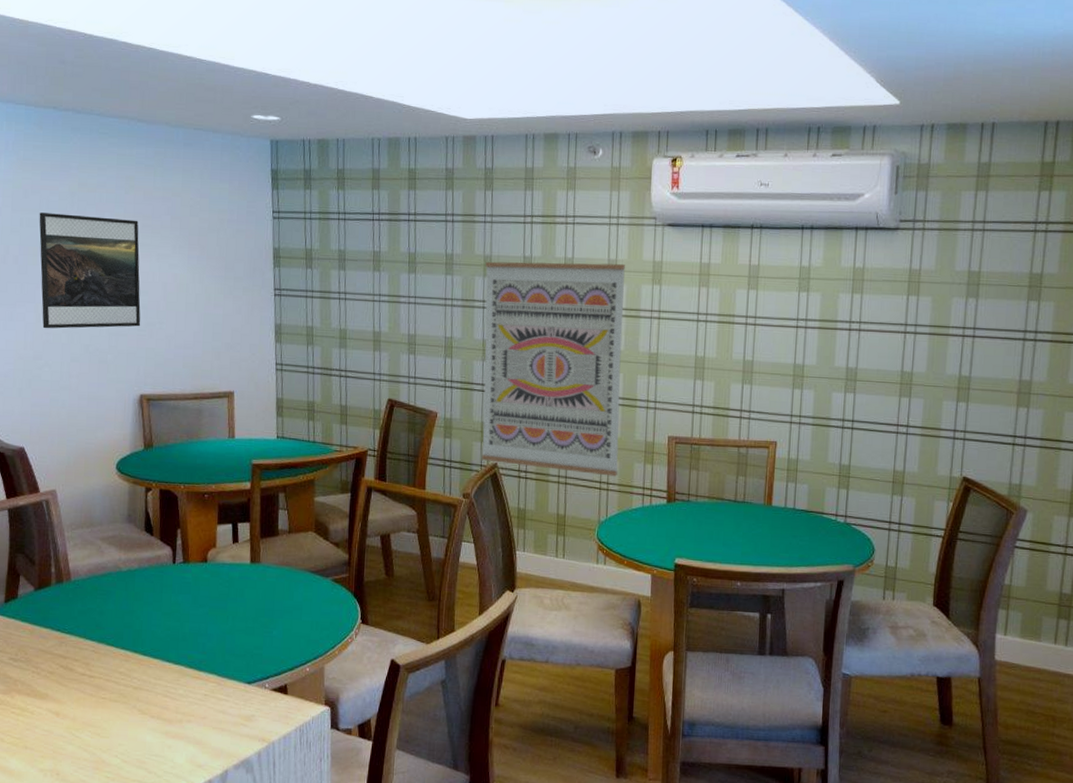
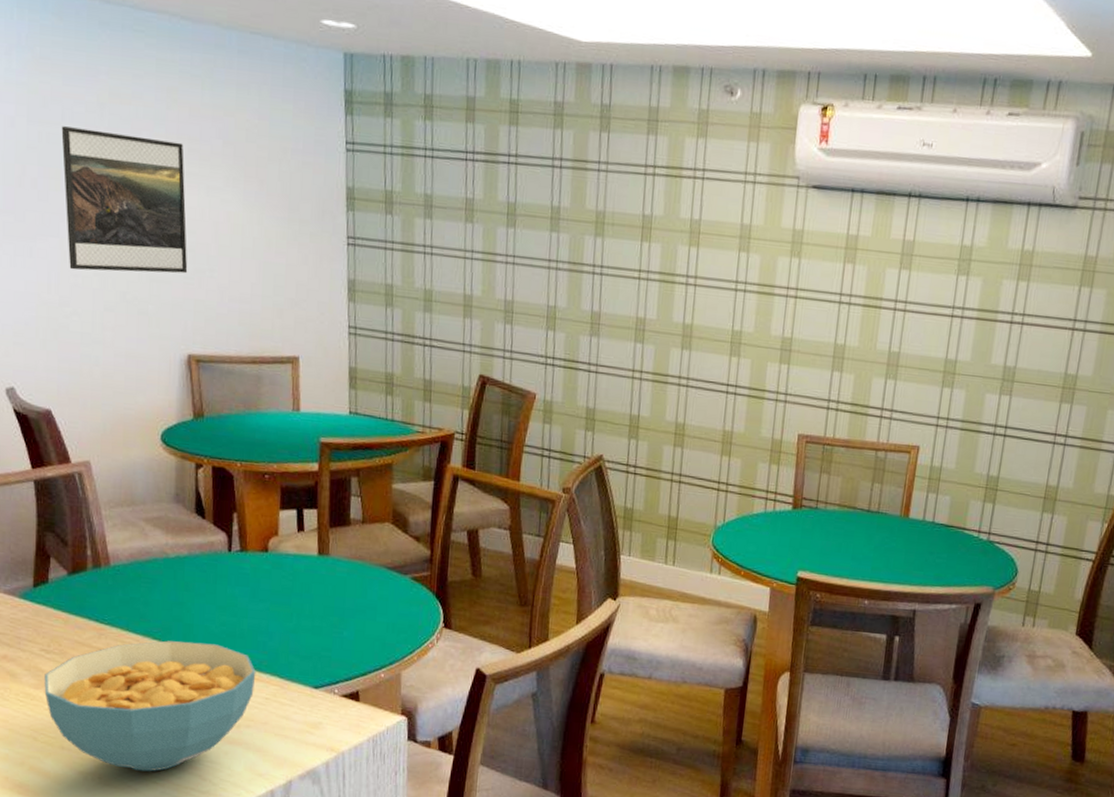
cereal bowl: none [11,645,196,767] -> present [44,640,256,772]
wall art: present [481,261,626,477] -> none [585,218,761,477]

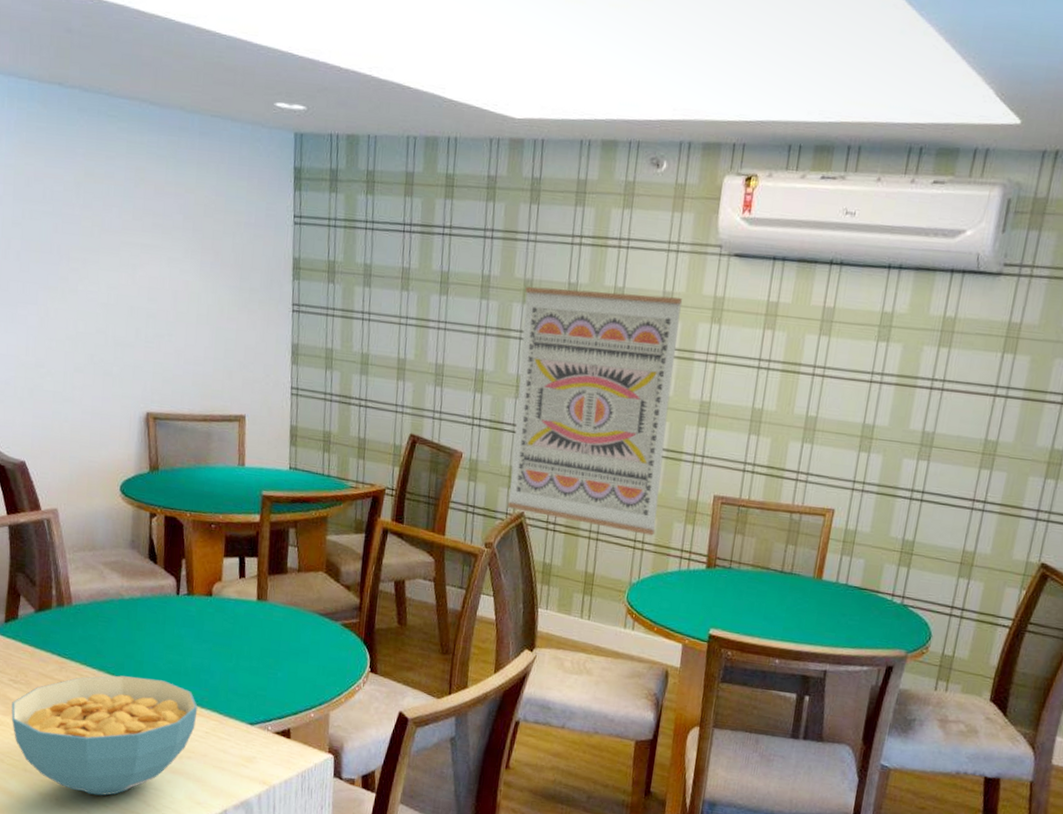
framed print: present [61,126,188,274] -> none [42,204,149,338]
wall art: none [585,218,761,477] -> present [507,286,683,536]

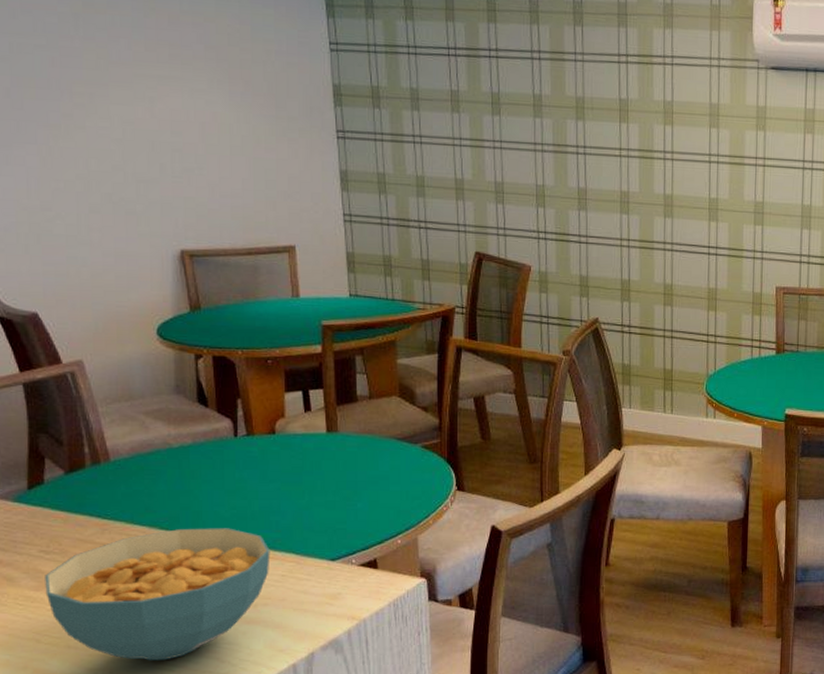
wall art: present [507,286,683,536] -> none [578,103,729,329]

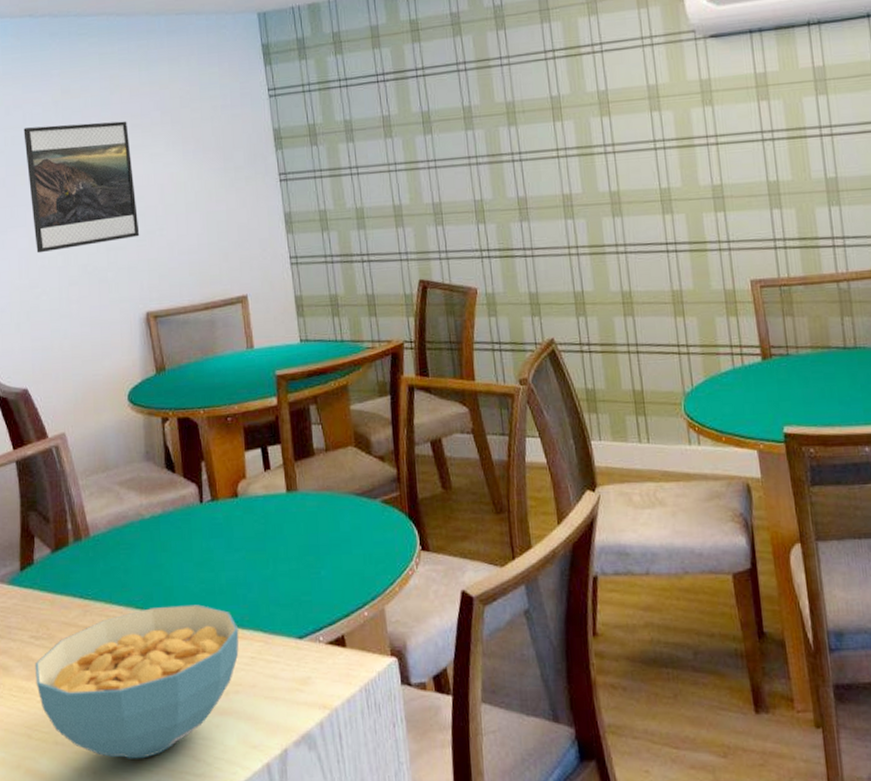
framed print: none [33,36,176,175] -> present [23,121,140,254]

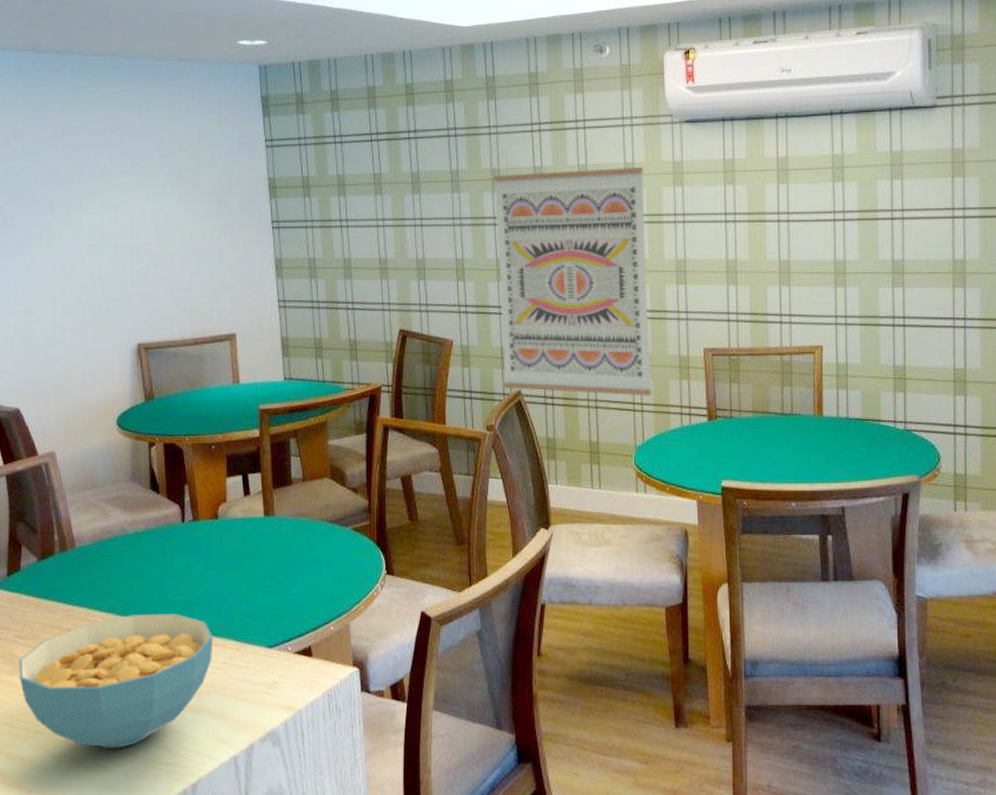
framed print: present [23,121,140,254] -> none [23,159,134,282]
wall art: none [508,89,698,338] -> present [493,167,652,396]

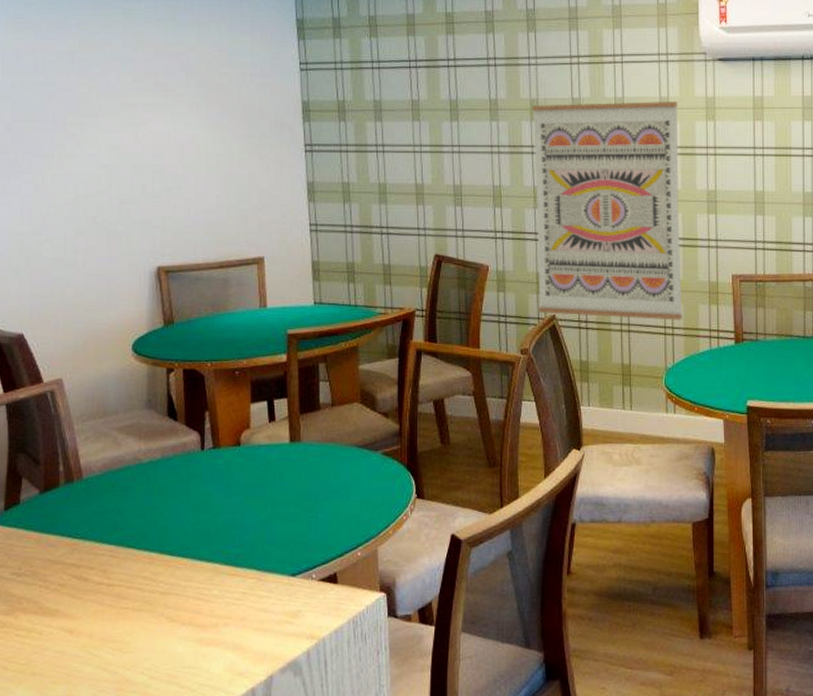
cereal bowl: present [19,614,213,748] -> none [15,544,232,688]

